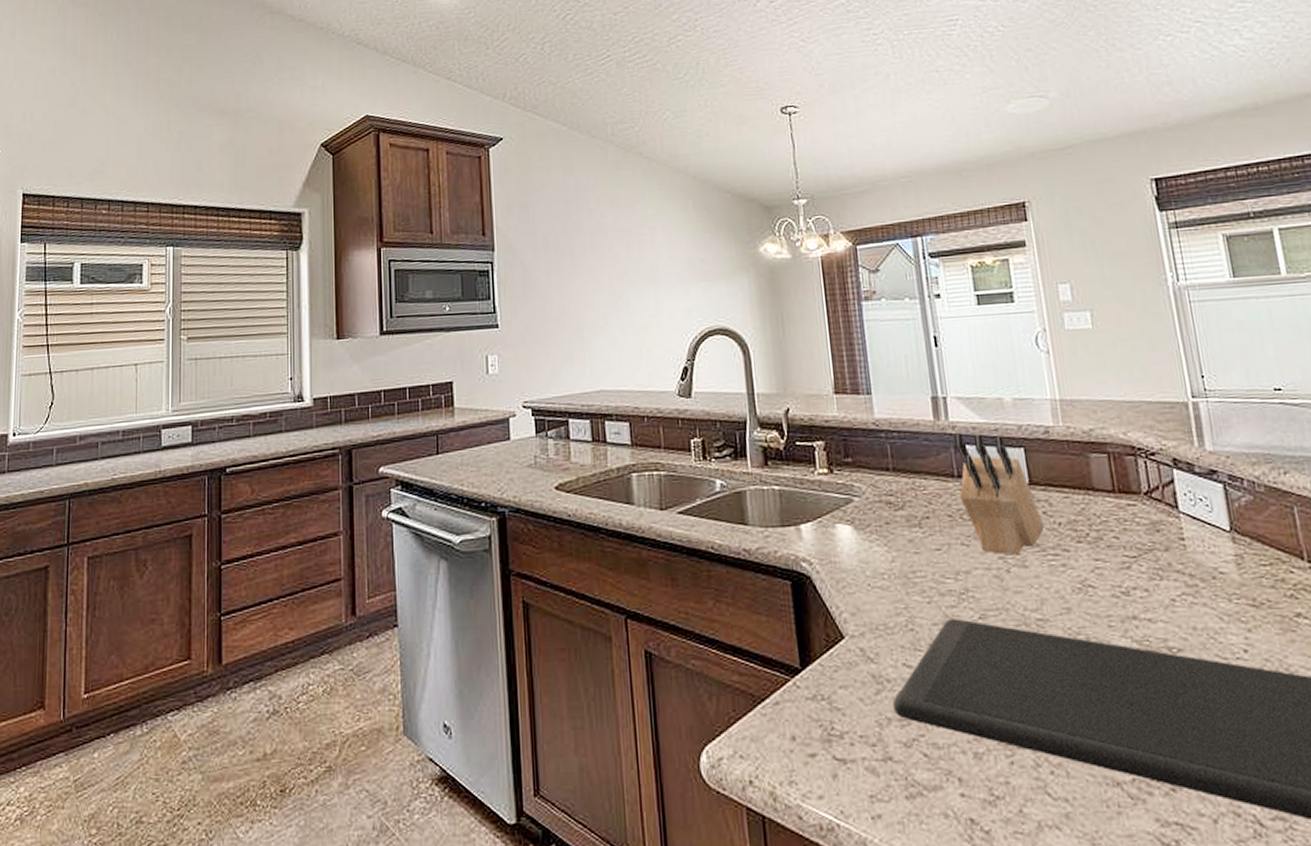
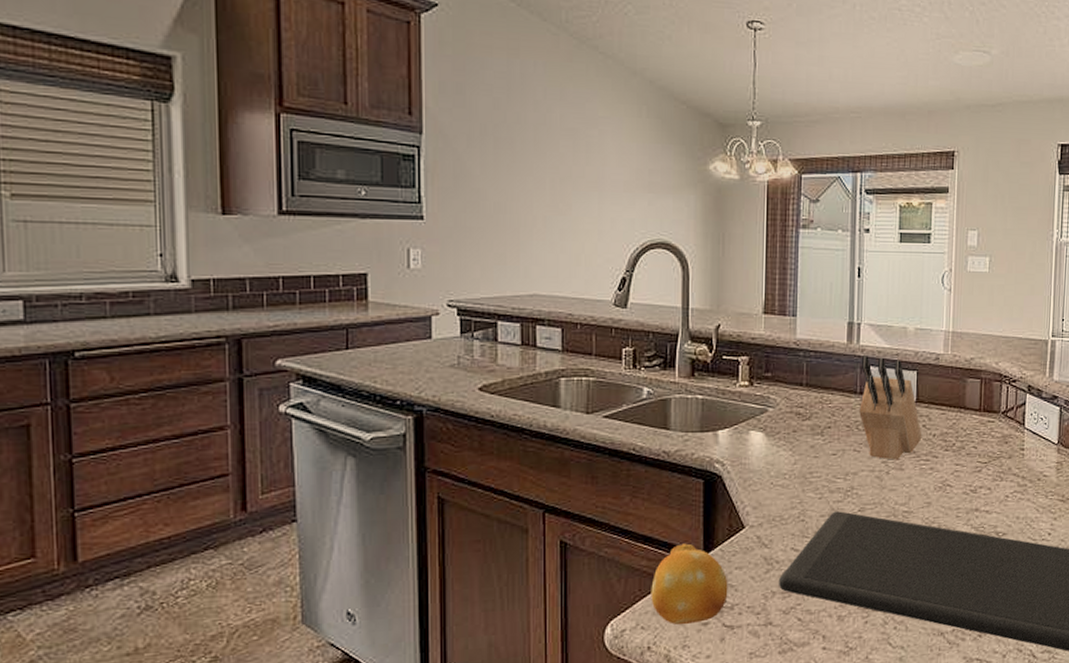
fruit: none [746,656,835,756] -> present [651,543,728,626]

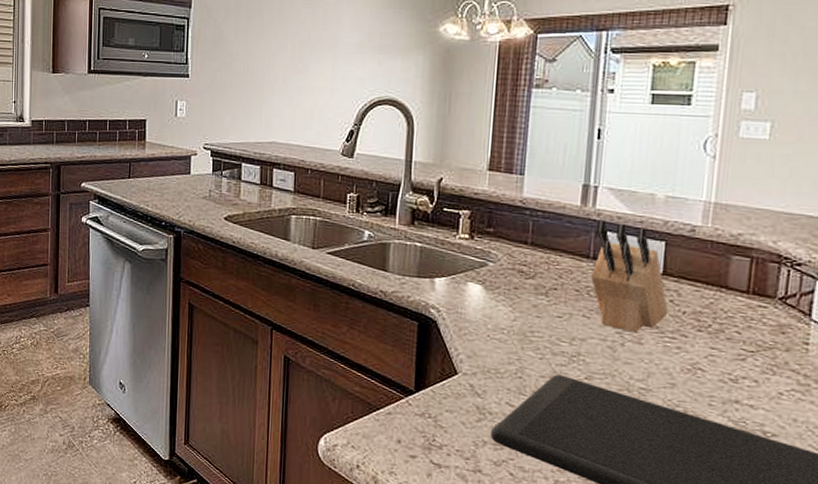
fruit: present [651,543,728,626] -> none [362,378,438,454]

